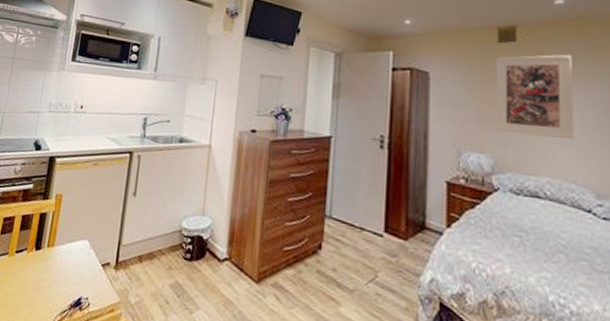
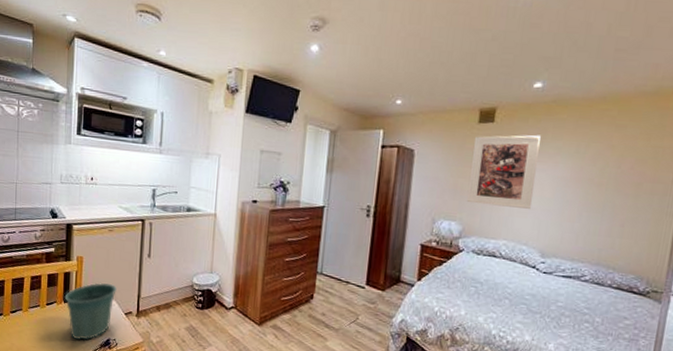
flower pot: none [36,226,96,299] -> present [64,282,117,340]

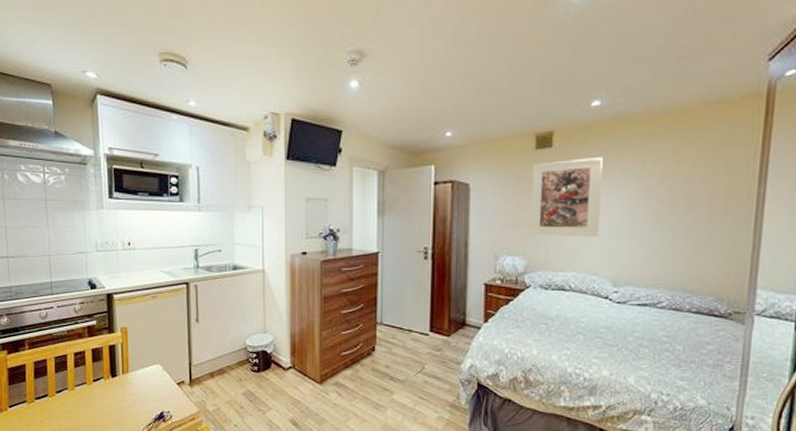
flower pot: present [64,282,117,340] -> none [111,353,166,415]

